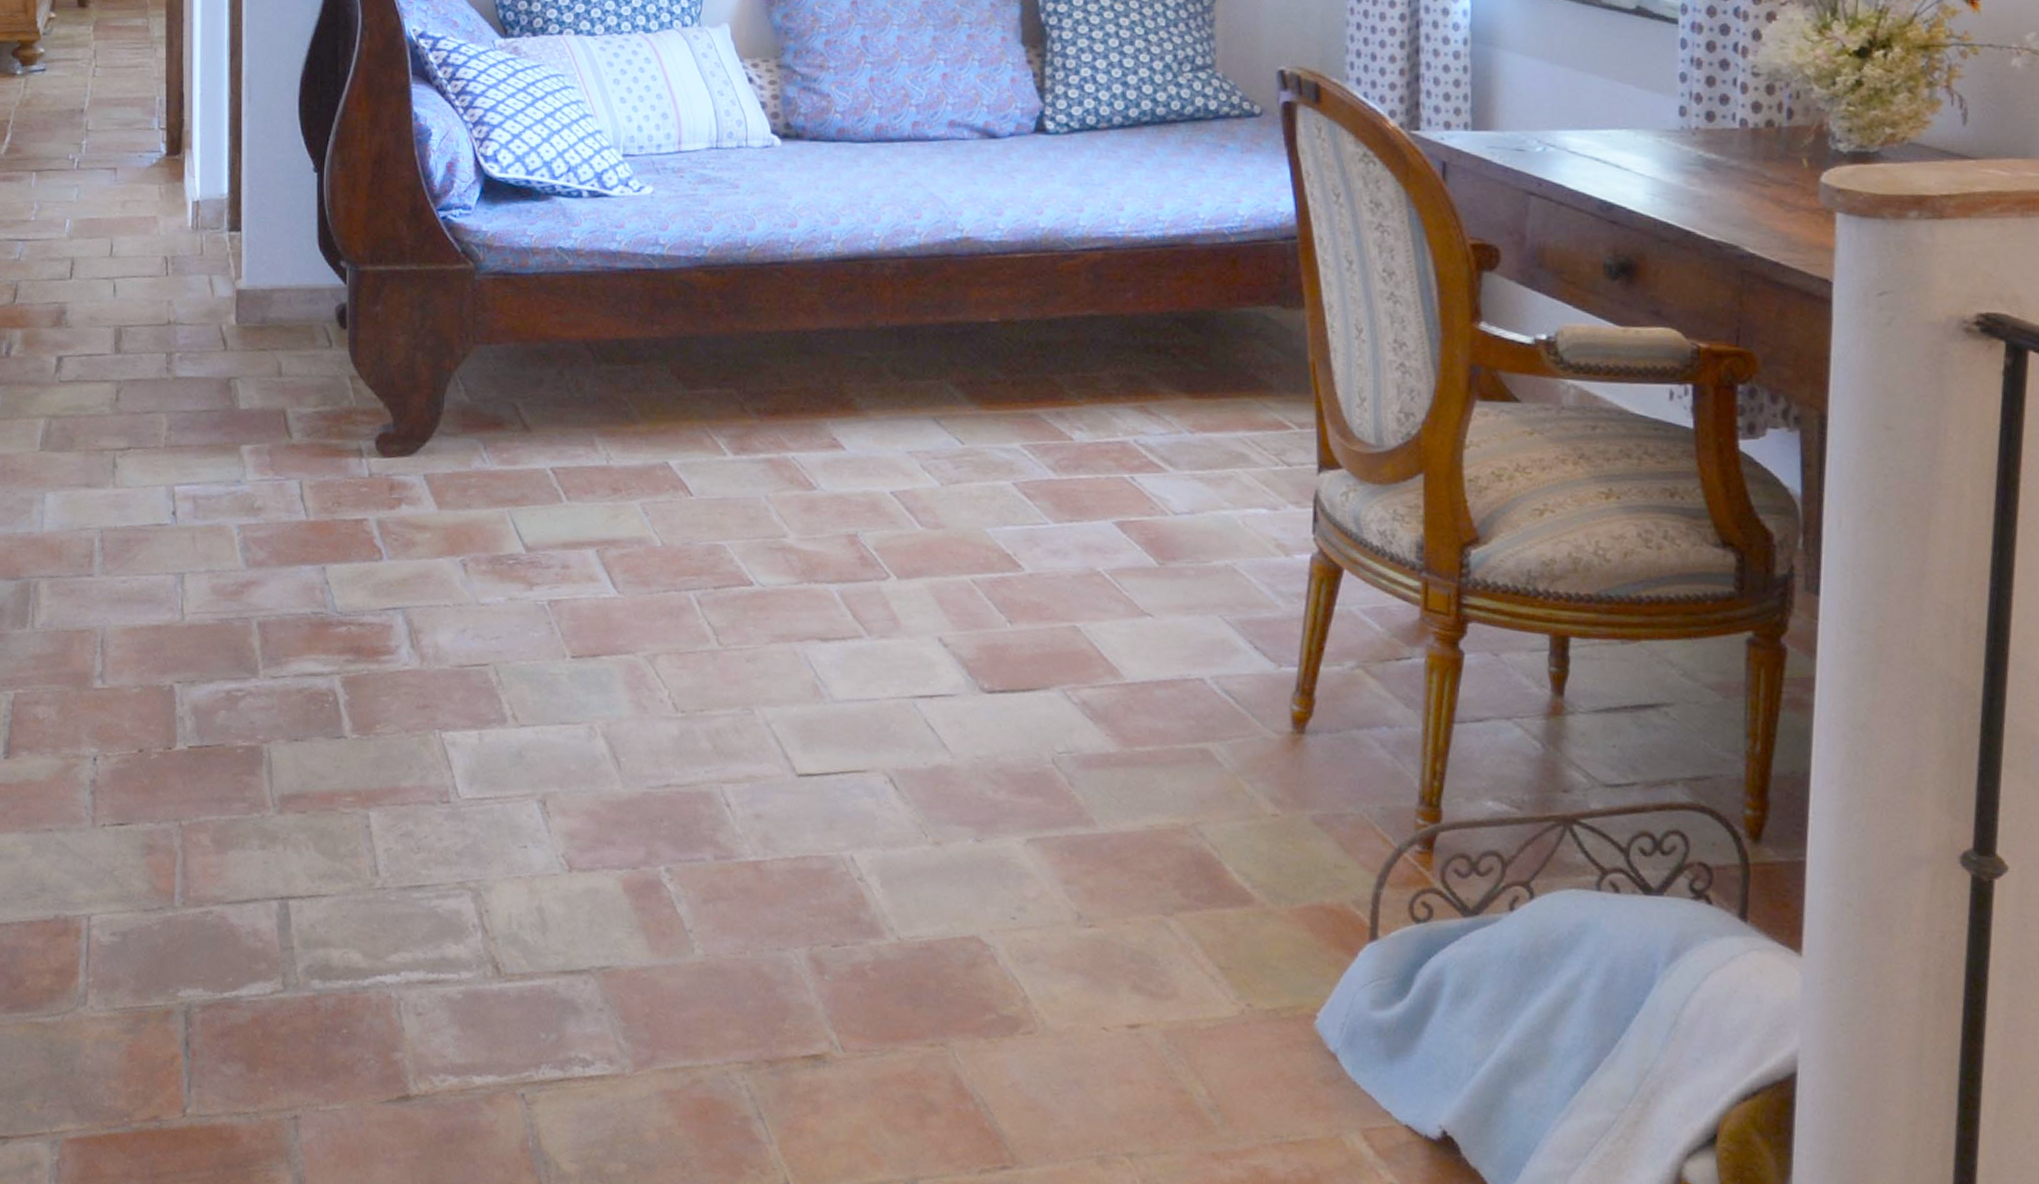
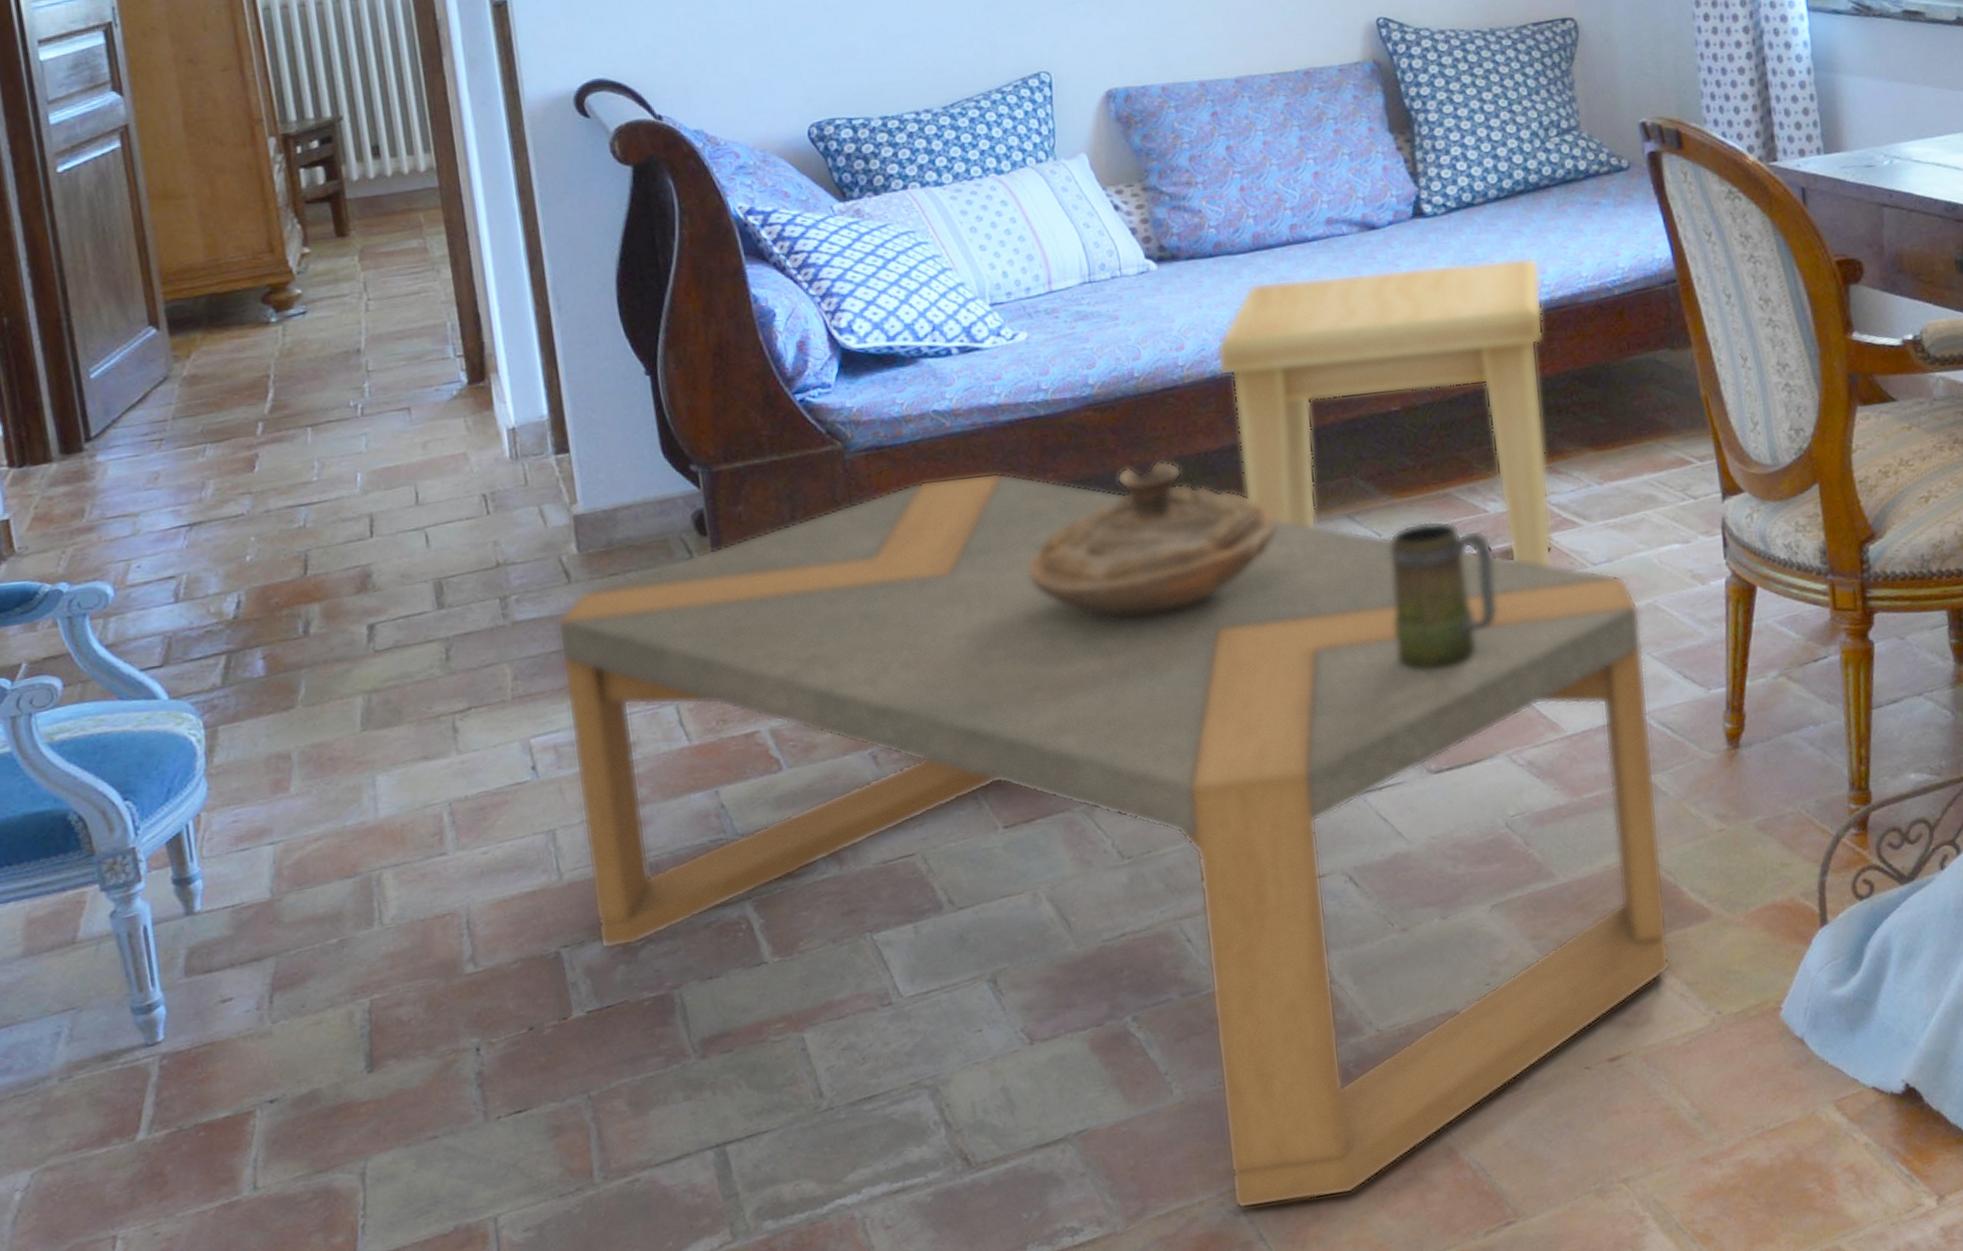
coffee table: none [207,312,1216,1095] -> present [556,472,1670,1209]
decorative bowl: none [626,331,863,479] -> present [1029,460,1277,616]
side table: none [826,173,1157,507] -> present [1215,257,1554,567]
mug: none [965,437,1076,590] -> present [1389,520,1497,671]

